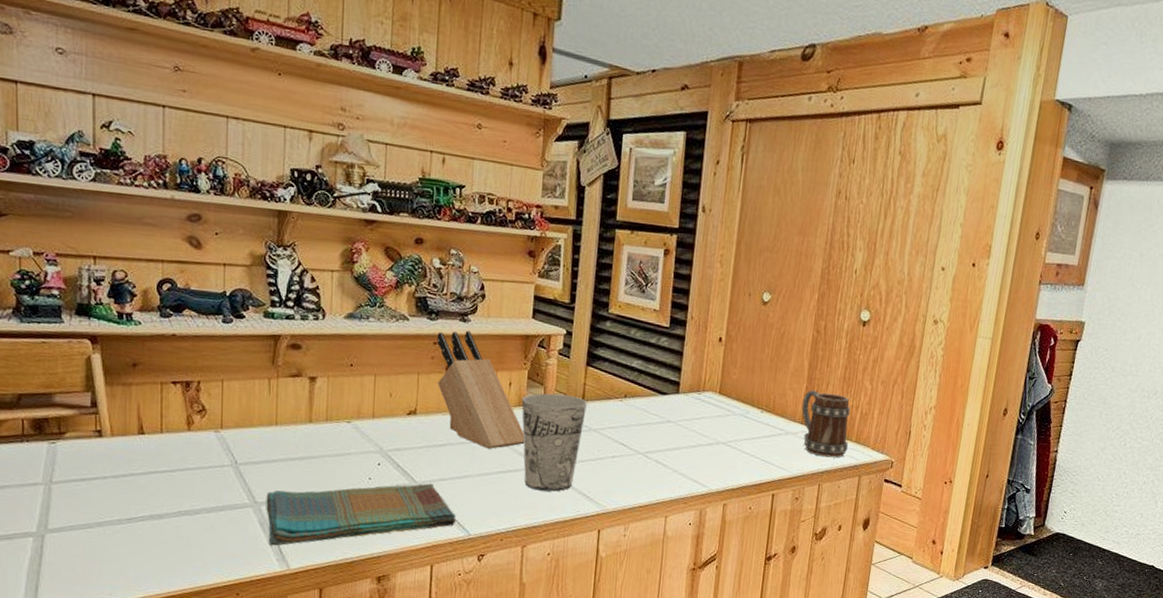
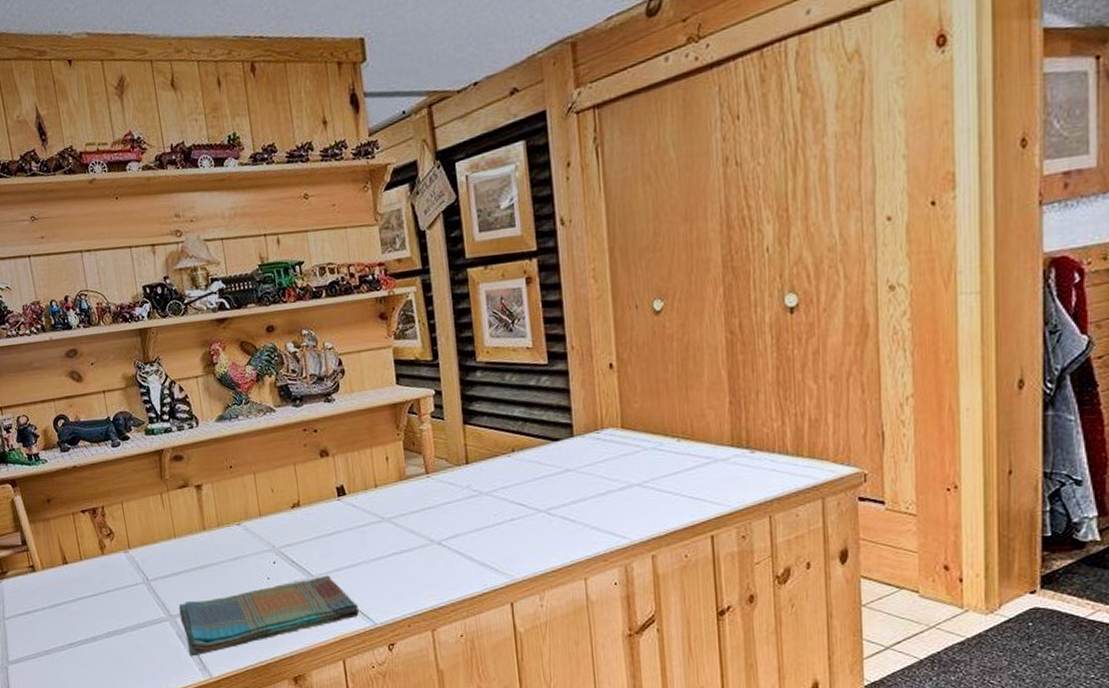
knife block: present [436,330,525,449] -> none [305,410,414,531]
cup: present [521,393,587,492] -> none [402,460,474,568]
mug: present [801,390,850,458] -> none [728,402,801,482]

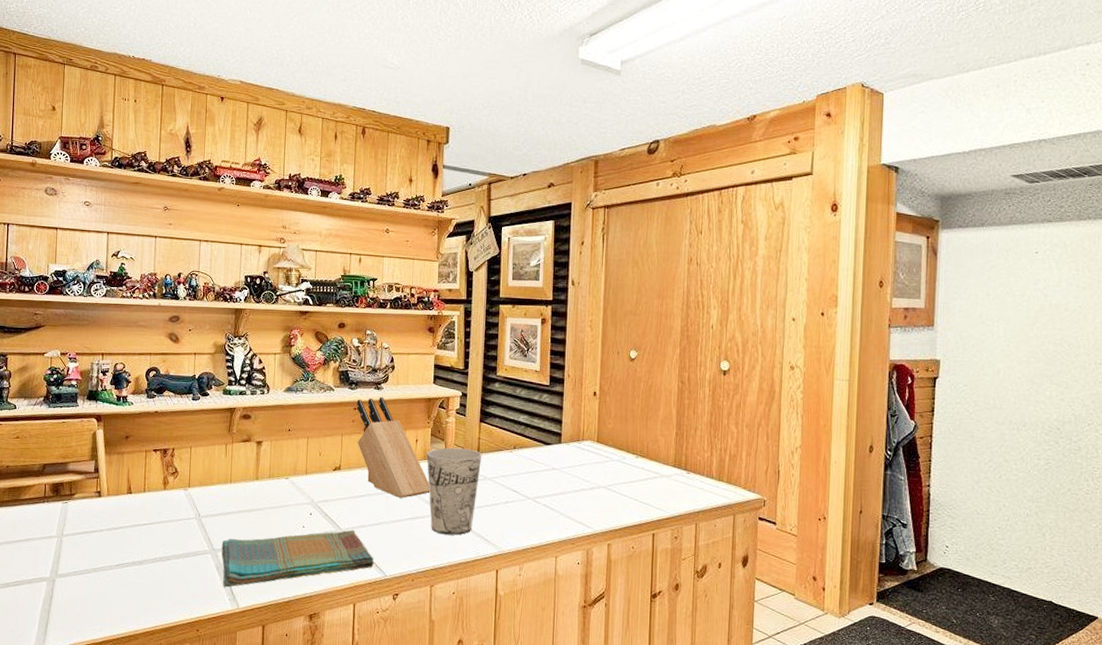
knife block: none [305,410,414,531] -> present [356,397,430,498]
cup: none [402,460,474,568] -> present [426,448,482,535]

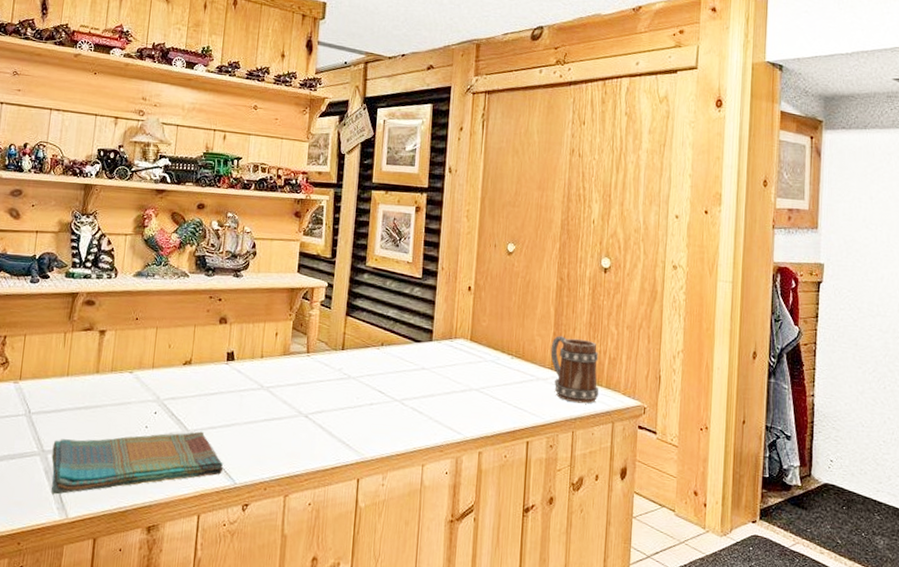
knife block: present [356,397,430,498] -> none [211,285,289,397]
cup: present [426,448,482,535] -> none [286,342,346,440]
mug: none [673,435,721,498] -> present [550,336,599,404]

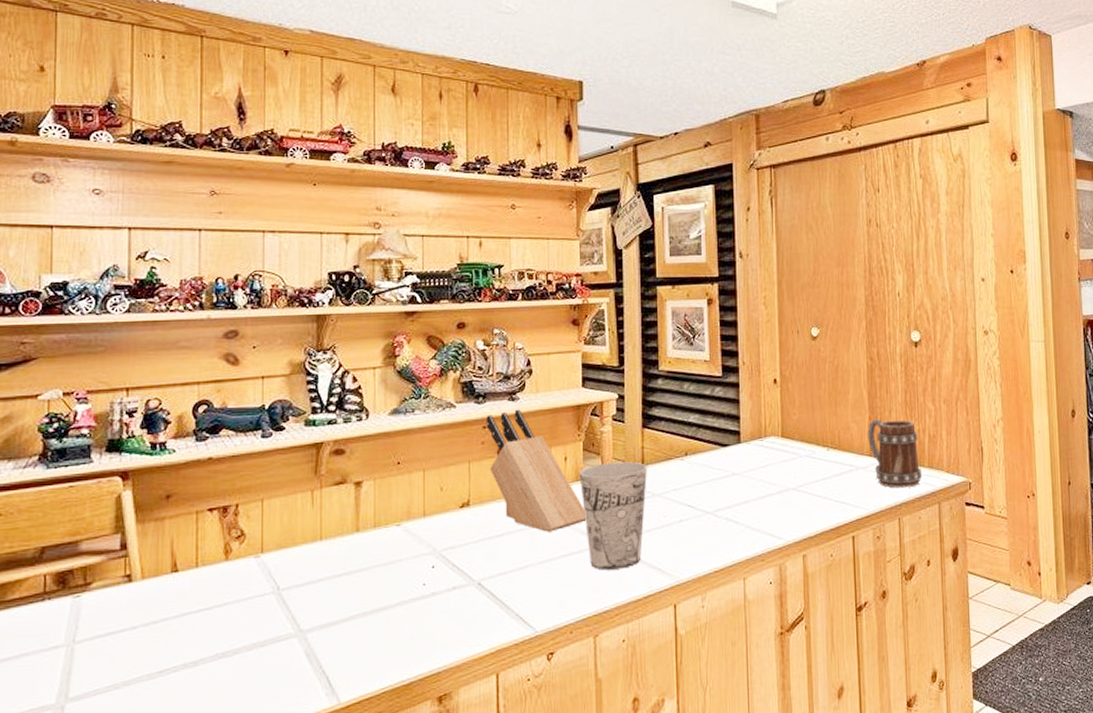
dish towel: present [51,431,224,495] -> none [312,580,521,679]
knife block: none [211,285,289,397] -> present [486,409,587,532]
cup: none [286,342,346,440] -> present [579,461,647,570]

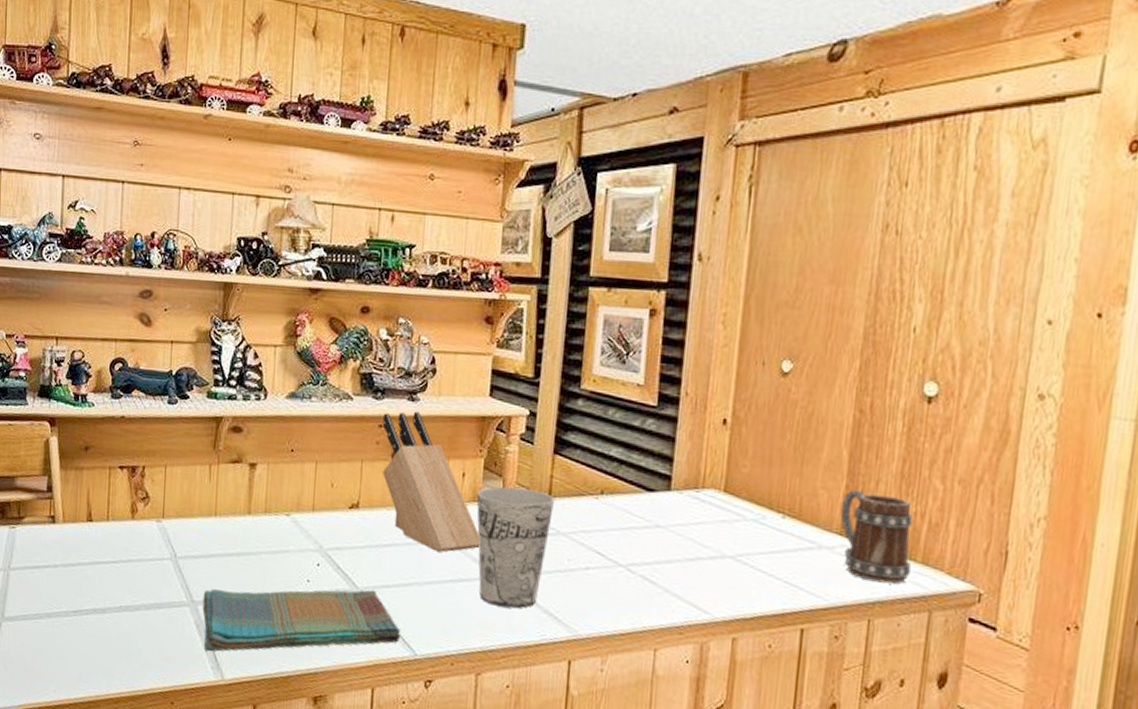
dish towel: none [312,580,521,679] -> present [202,589,401,652]

